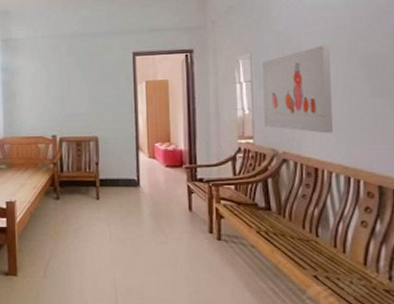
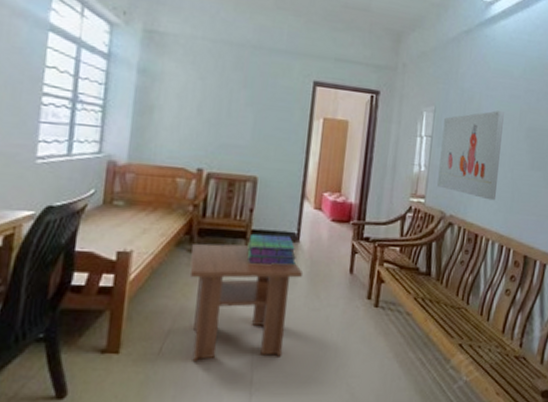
coffee table: none [57,192,148,285] -> present [189,243,304,363]
stack of books: none [98,182,139,206] -> present [247,233,296,266]

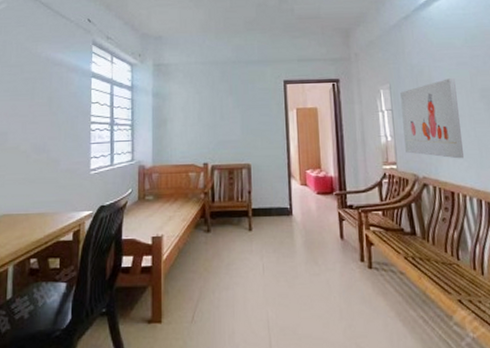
coffee table: present [189,243,304,363] -> none [207,222,301,329]
stack of books: present [247,233,296,266] -> none [251,210,292,237]

